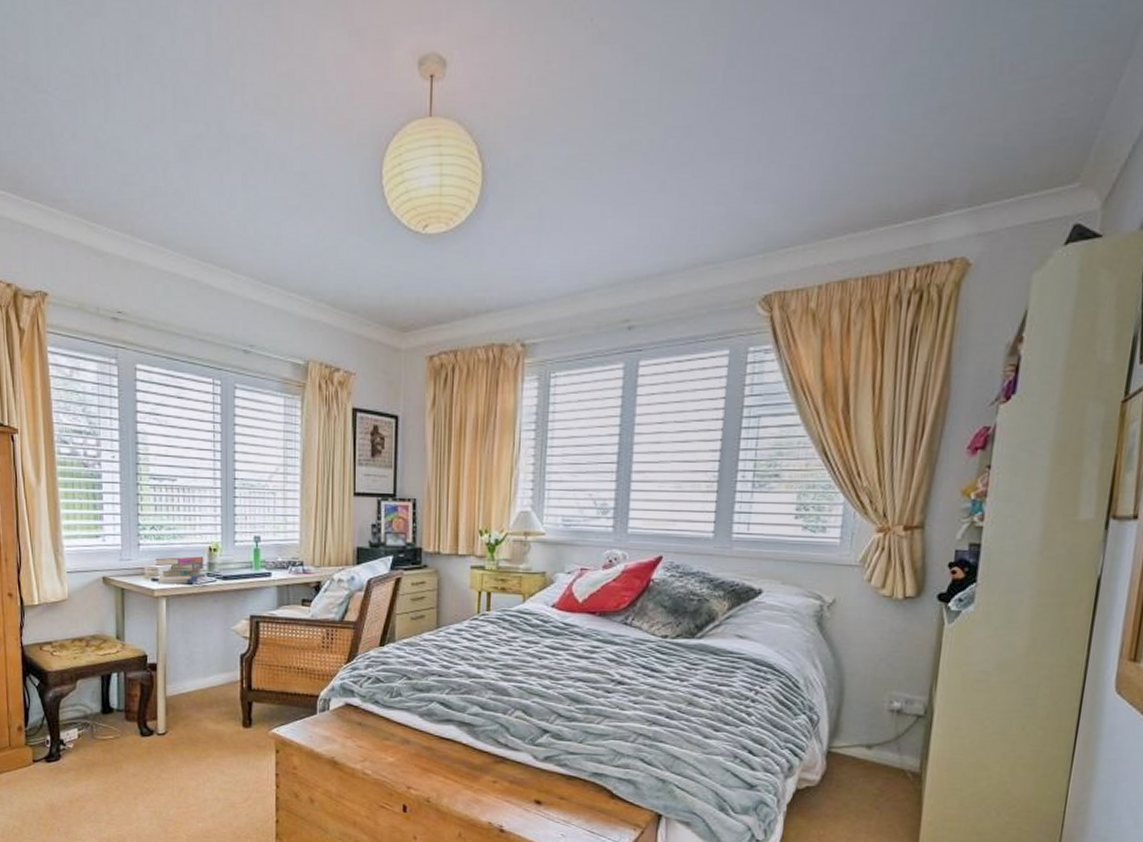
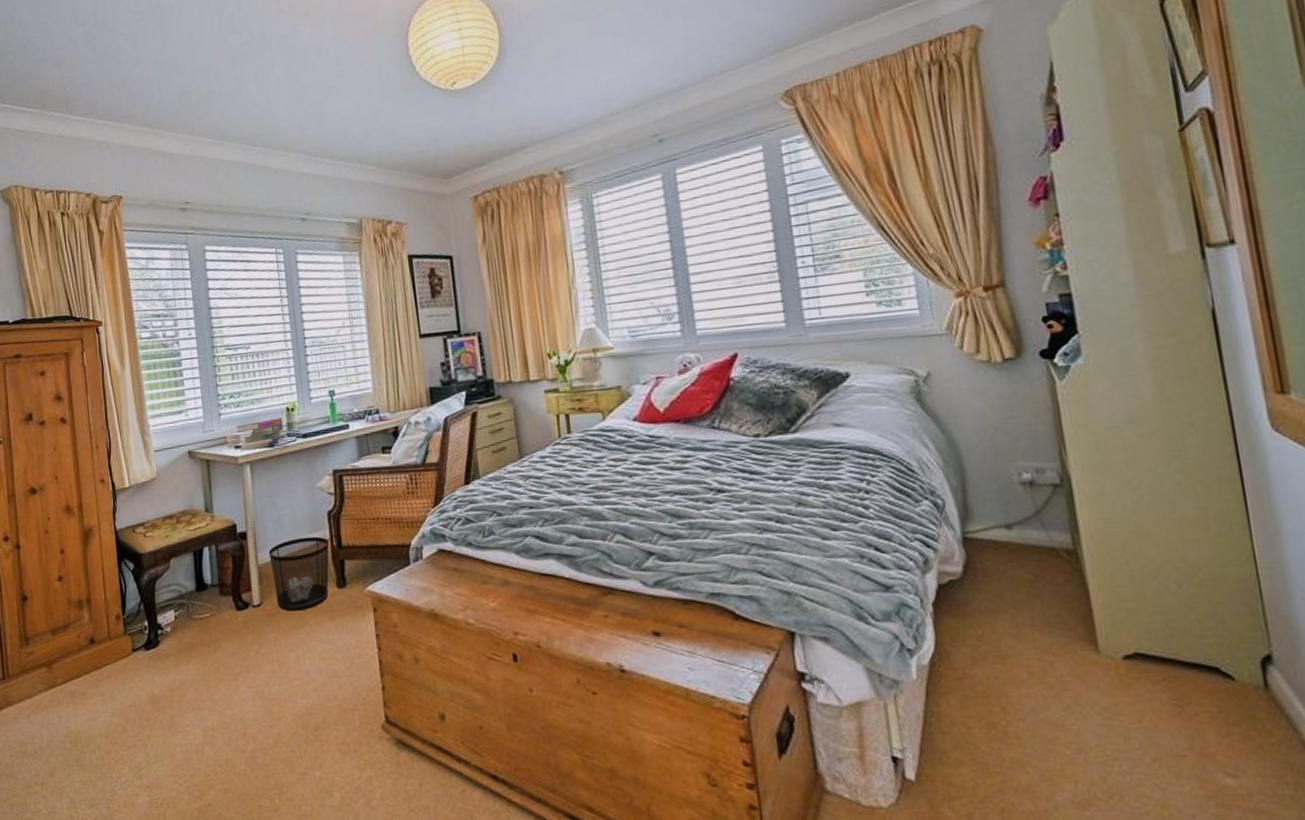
waste bin: none [177,675,240,744] -> present [268,536,330,611]

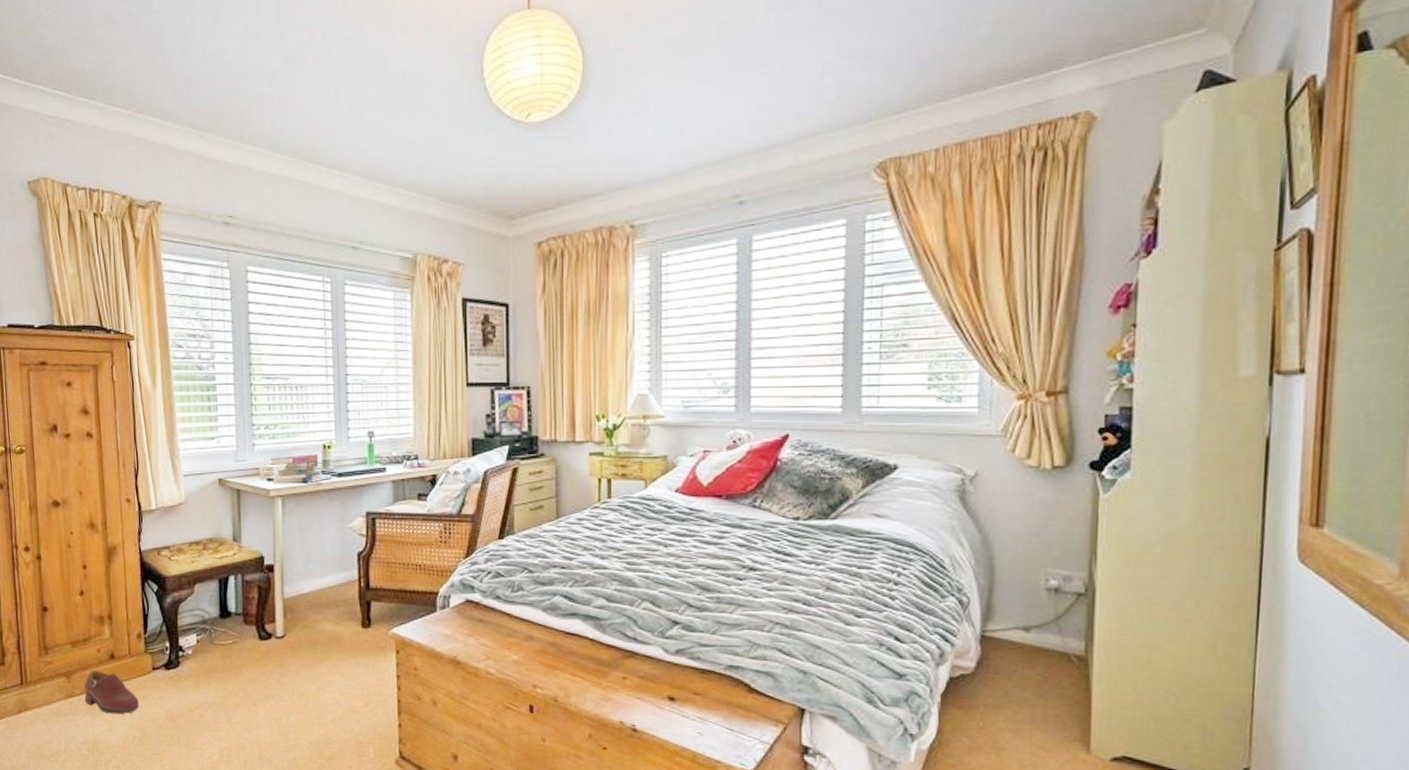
shoe: none [65,656,122,702] -> present [84,670,140,714]
waste bin: present [268,536,330,611] -> none [295,575,357,646]

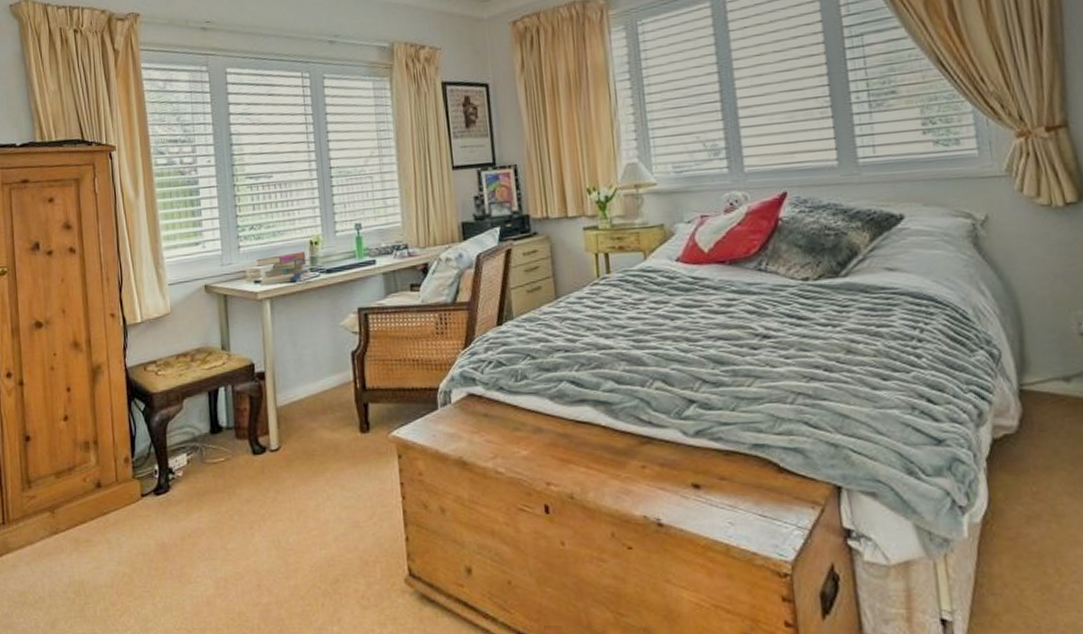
shoe: present [84,670,140,714] -> none [70,501,129,550]

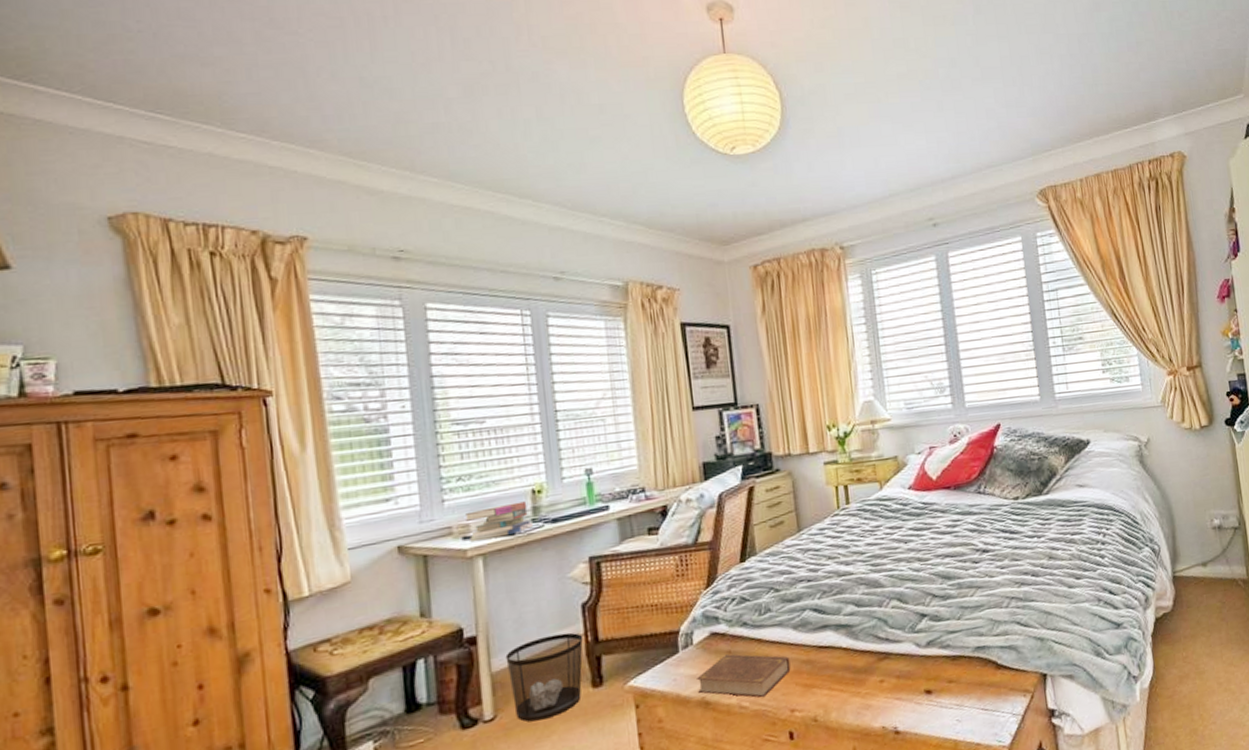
waste bin: none [288,378,353,457] -> present [505,632,584,722]
book: none [454,417,547,466] -> present [697,654,791,698]

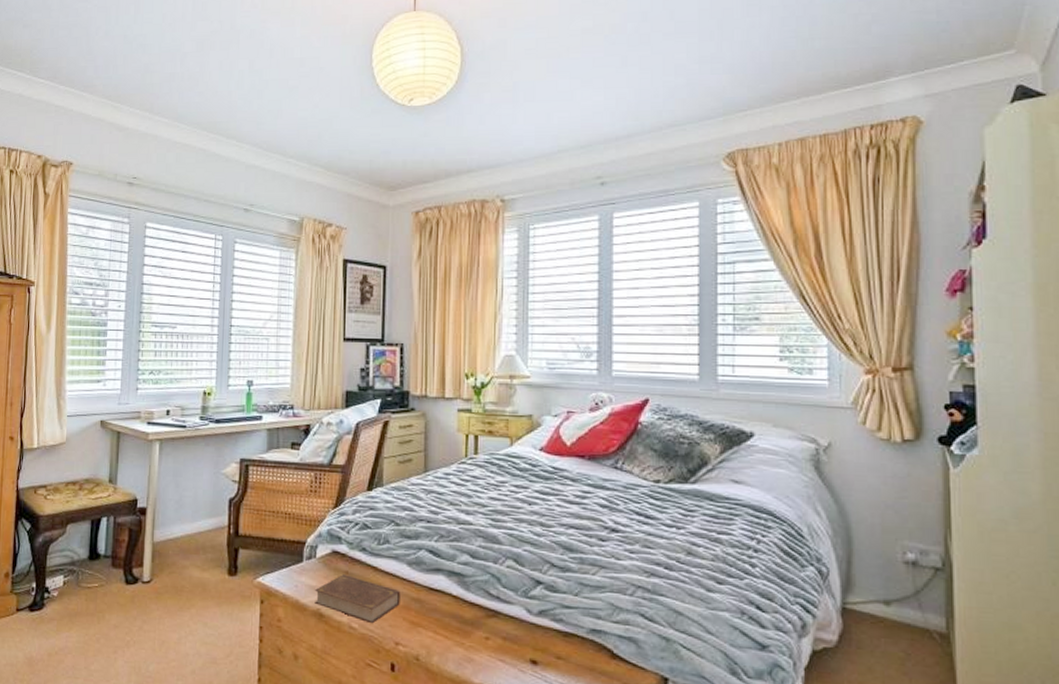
books: present [465,501,533,543] -> none [152,400,200,428]
waste bin: present [505,632,584,722] -> none [165,520,227,593]

